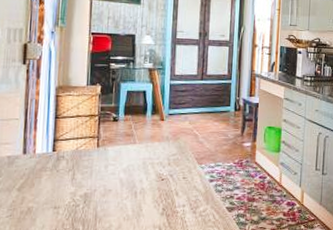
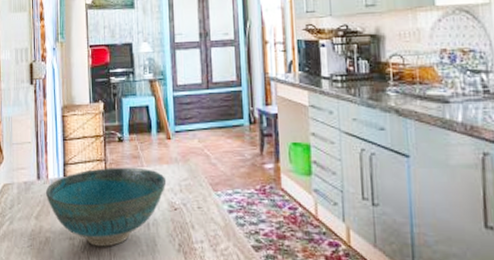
bowl: none [31,143,157,214] -> present [45,167,167,247]

